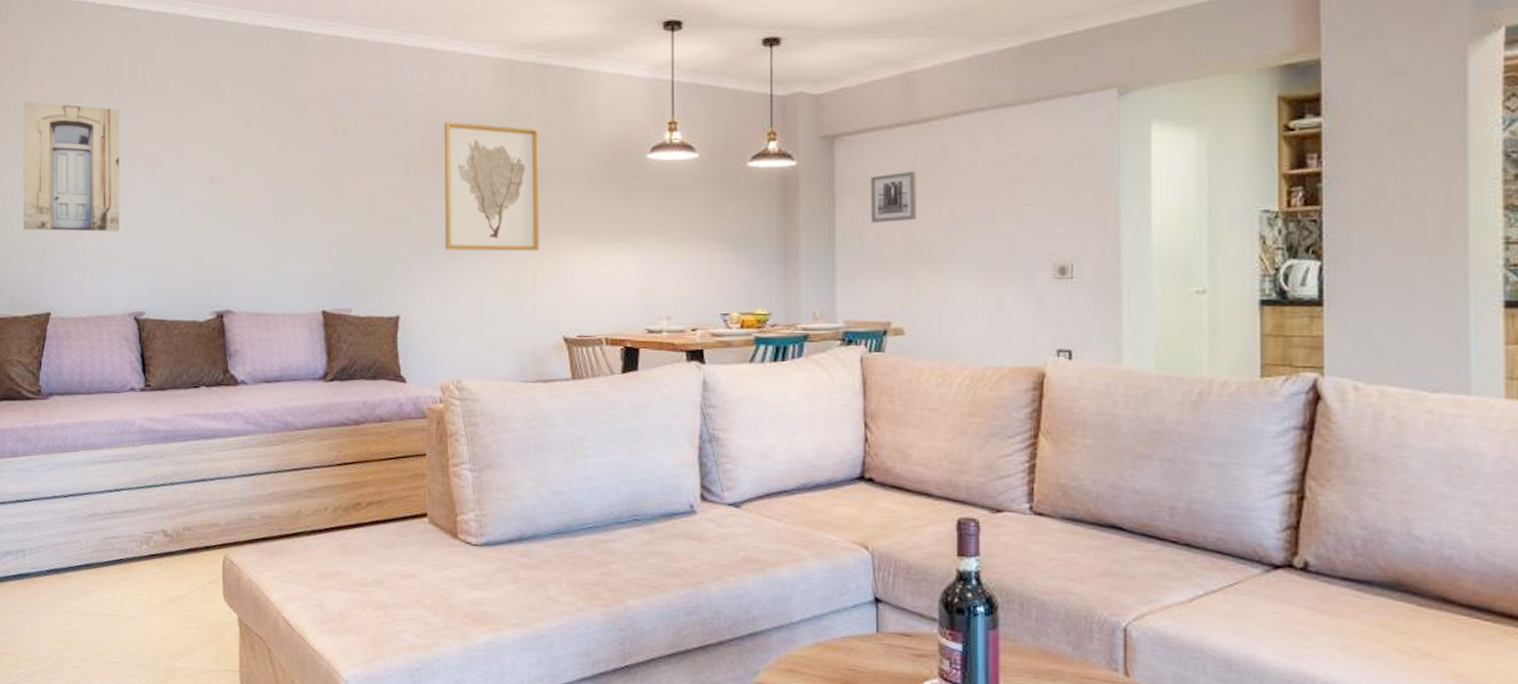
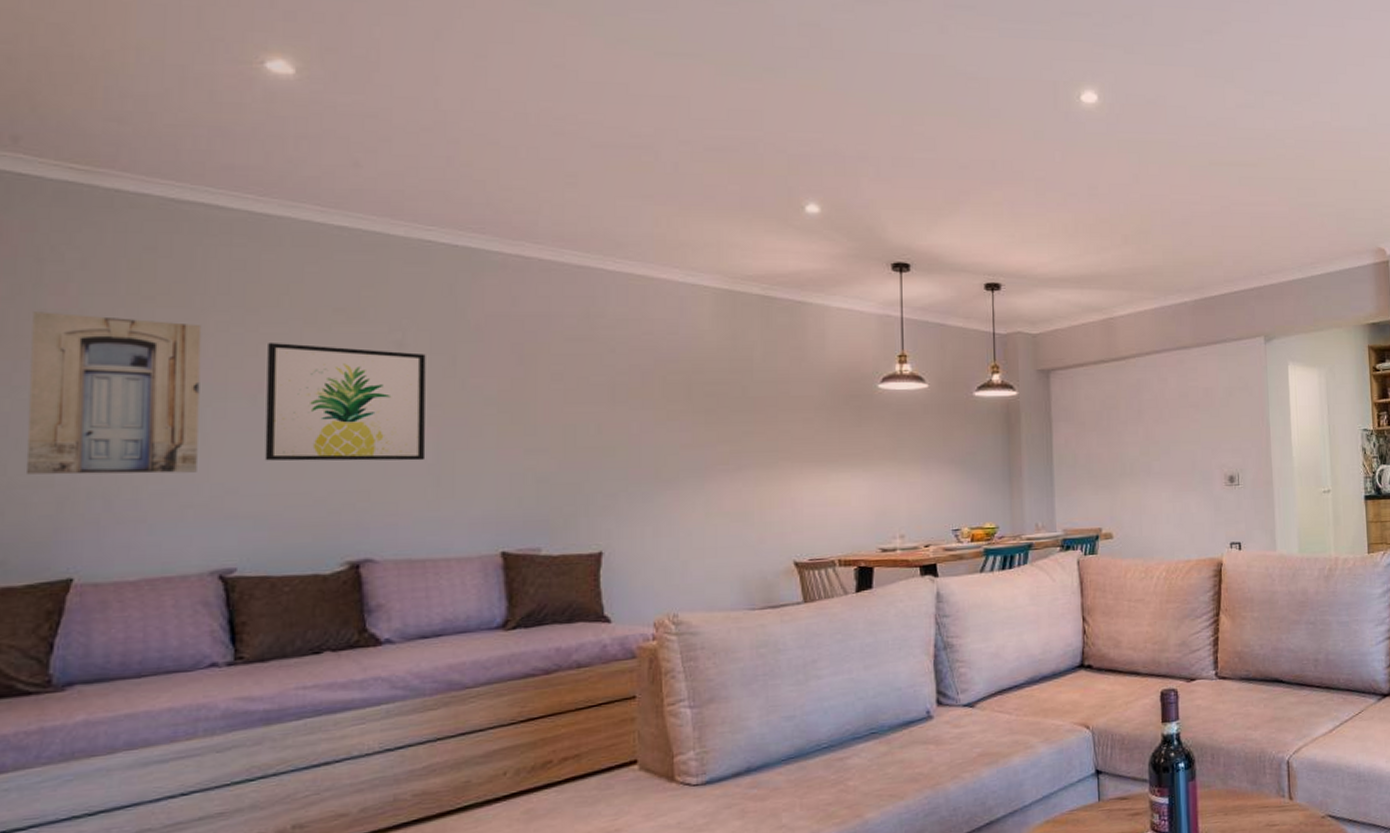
wall art: none [160,122,267,226] -> present [264,342,426,461]
wall art: present [444,121,539,251] -> none [657,350,767,481]
wall art: present [870,172,916,223] -> none [1081,401,1119,444]

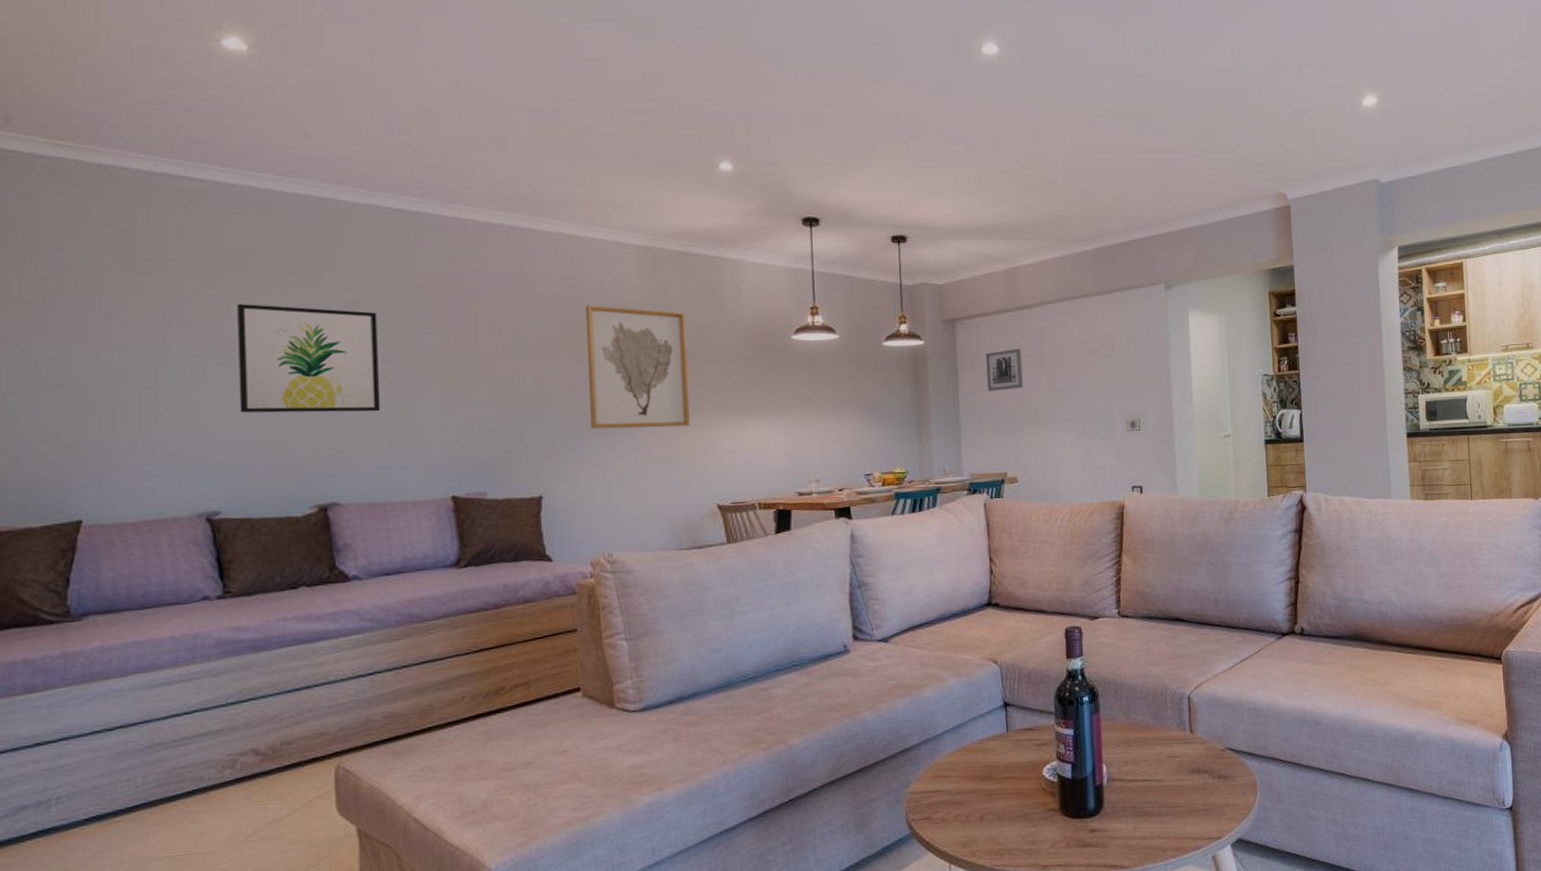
wall art: present [25,312,202,475] -> none [33,278,182,427]
wall art: none [657,350,767,481] -> present [585,305,690,429]
wall art: none [1081,401,1119,444] -> present [985,349,1023,391]

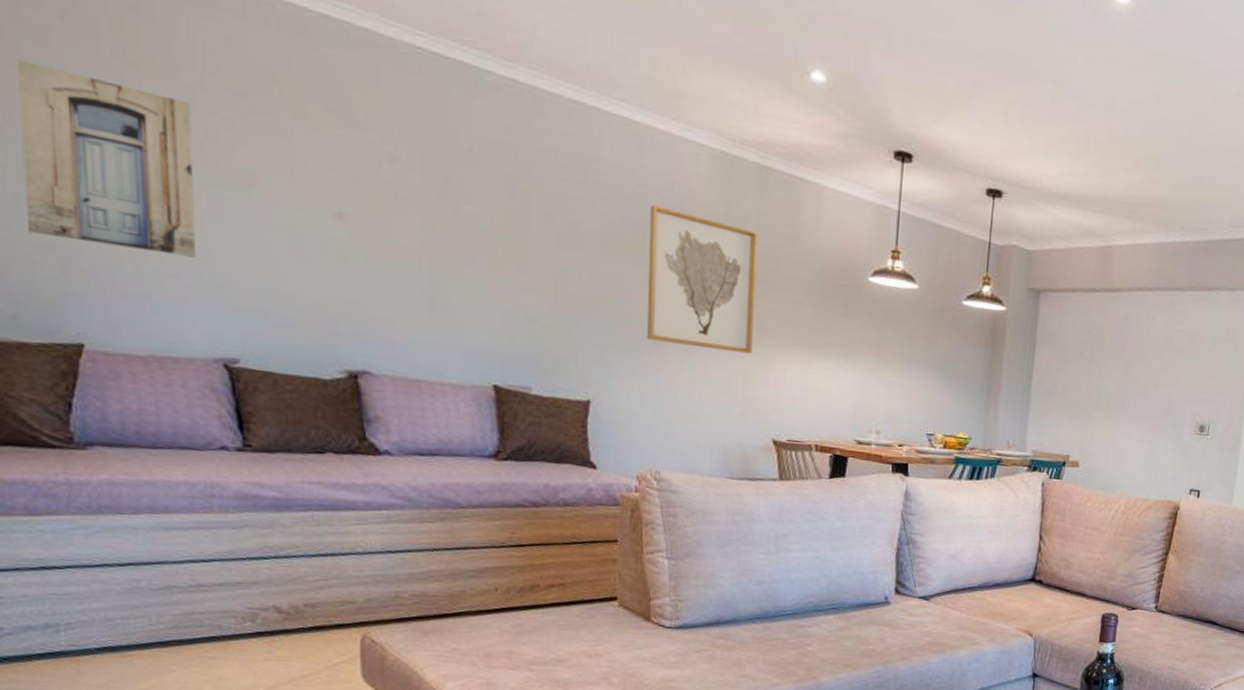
wall art: none [33,278,182,427] -> present [17,60,196,258]
wall art: present [237,303,381,413] -> none [258,132,420,282]
wall art: present [985,349,1023,391] -> none [1062,330,1103,374]

